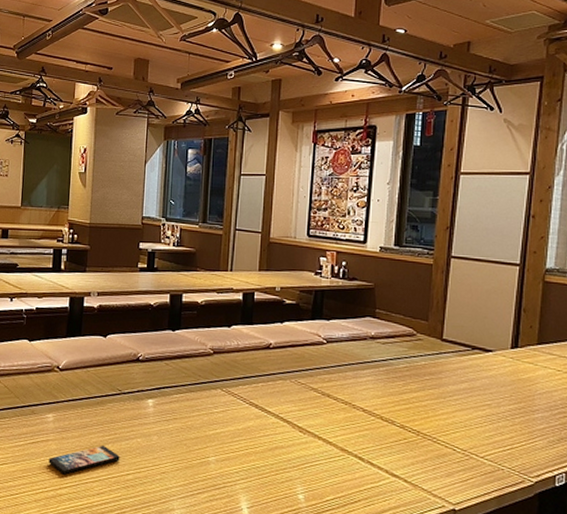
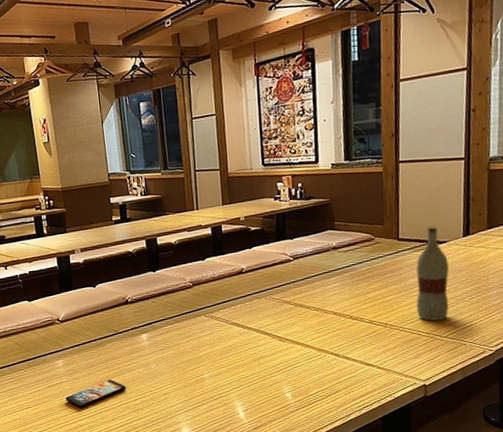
bottle: none [453,332,493,438] -> present [416,227,449,322]

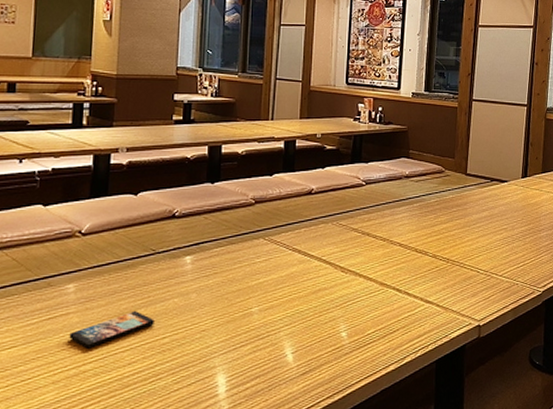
bottle: present [416,227,449,322] -> none [477,165,508,259]

